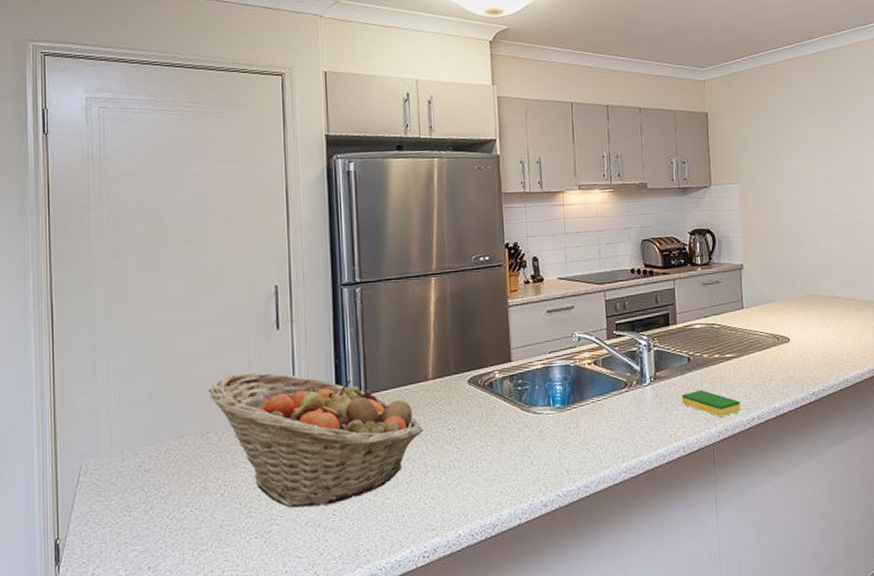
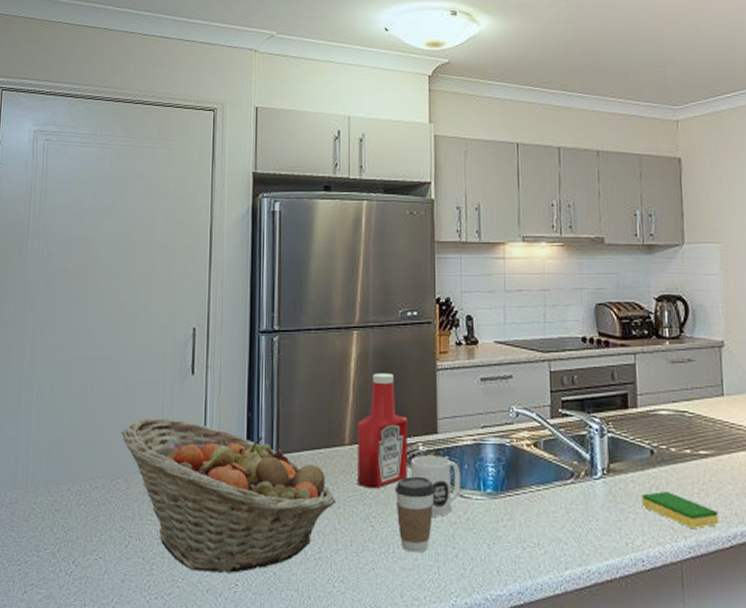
ketchup bottle: none [440,313,487,416] -> present [356,373,407,489]
coffee cup: none [476,399,511,466] -> present [395,476,435,553]
mug: none [488,381,534,433] -> present [410,455,461,517]

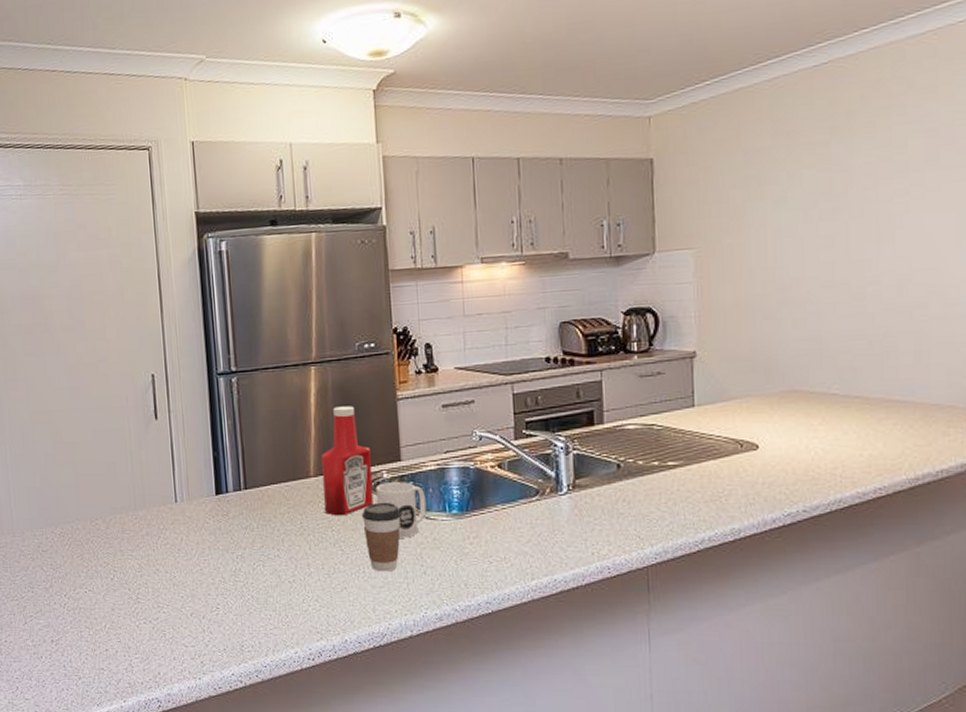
fruit basket: present [121,418,335,573] -> none [94,462,305,598]
dish sponge: present [641,492,719,528] -> none [607,503,686,536]

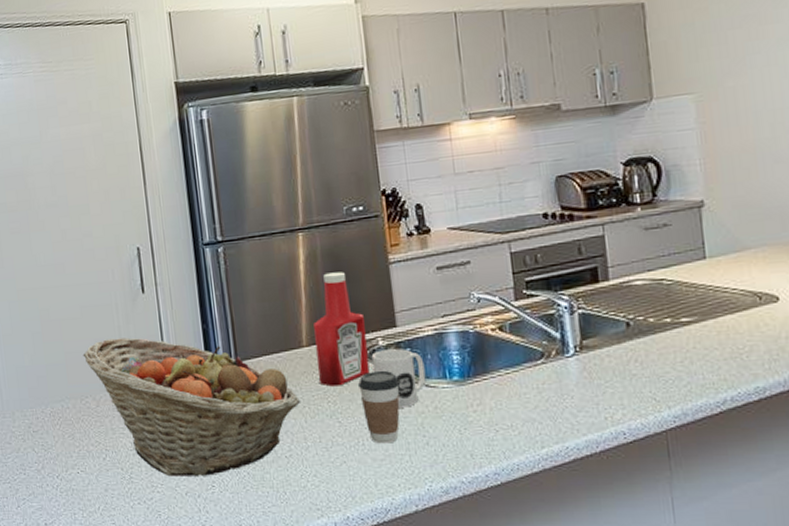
fruit basket: none [94,462,305,598] -> present [83,337,300,477]

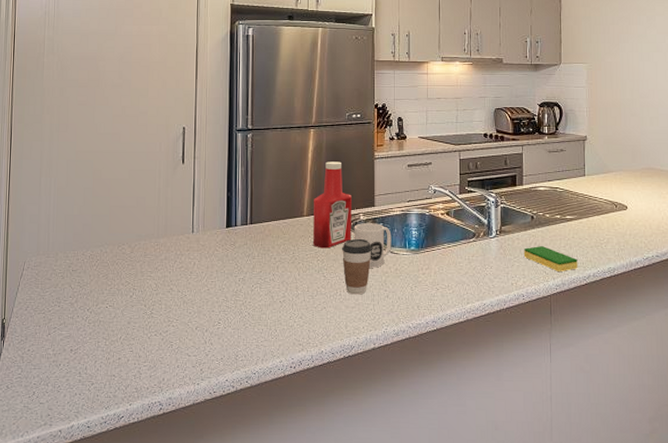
fruit basket: present [83,337,300,477] -> none [125,198,296,314]
dish sponge: none [618,363,706,397] -> present [523,246,578,271]

